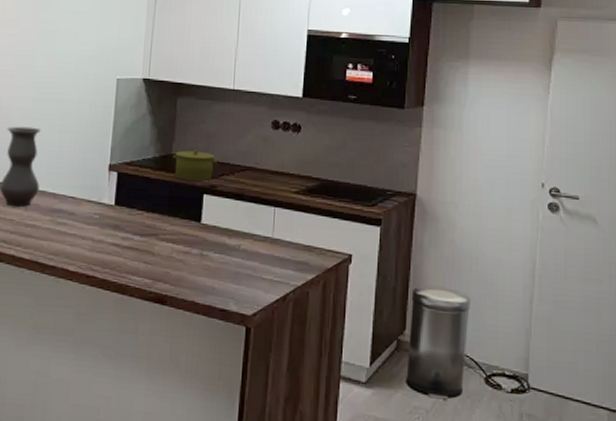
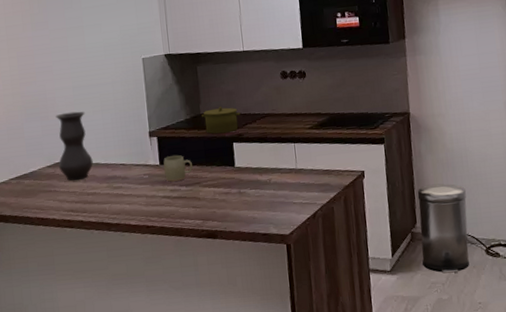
mug: none [118,197,152,229] -> present [163,155,193,182]

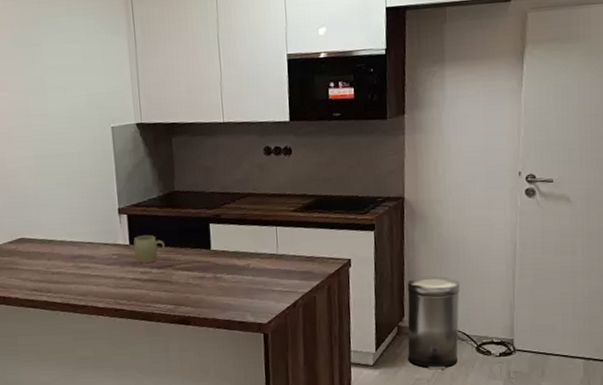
vase: present [55,111,93,181] -> none [16,183,58,258]
cooking pot: present [202,106,241,134] -> none [176,183,219,214]

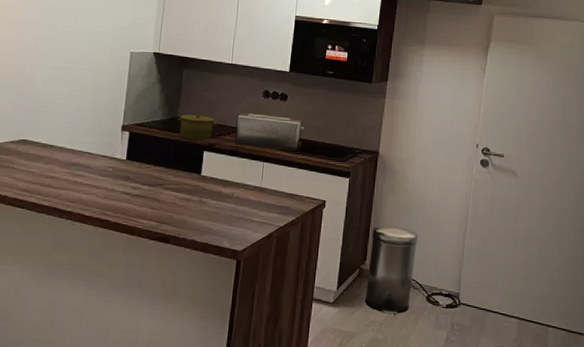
mug: present [134,235,165,263] -> none [129,153,159,180]
cooking pot: none [176,183,219,214] -> present [178,112,217,141]
toaster: none [239,173,316,211] -> present [235,112,305,151]

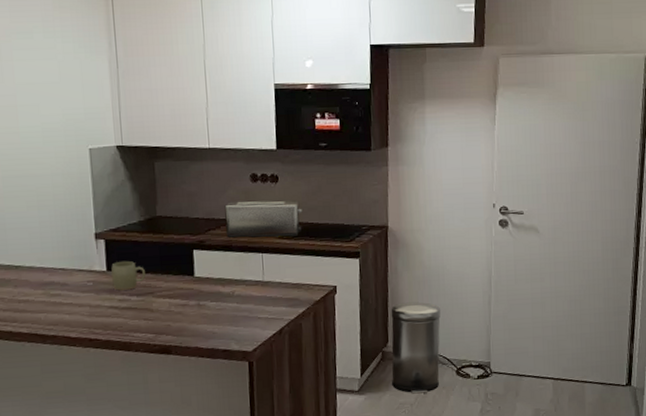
mug: none [129,153,159,180] -> present [111,261,145,291]
cooking pot: present [178,112,217,141] -> none [158,208,203,240]

